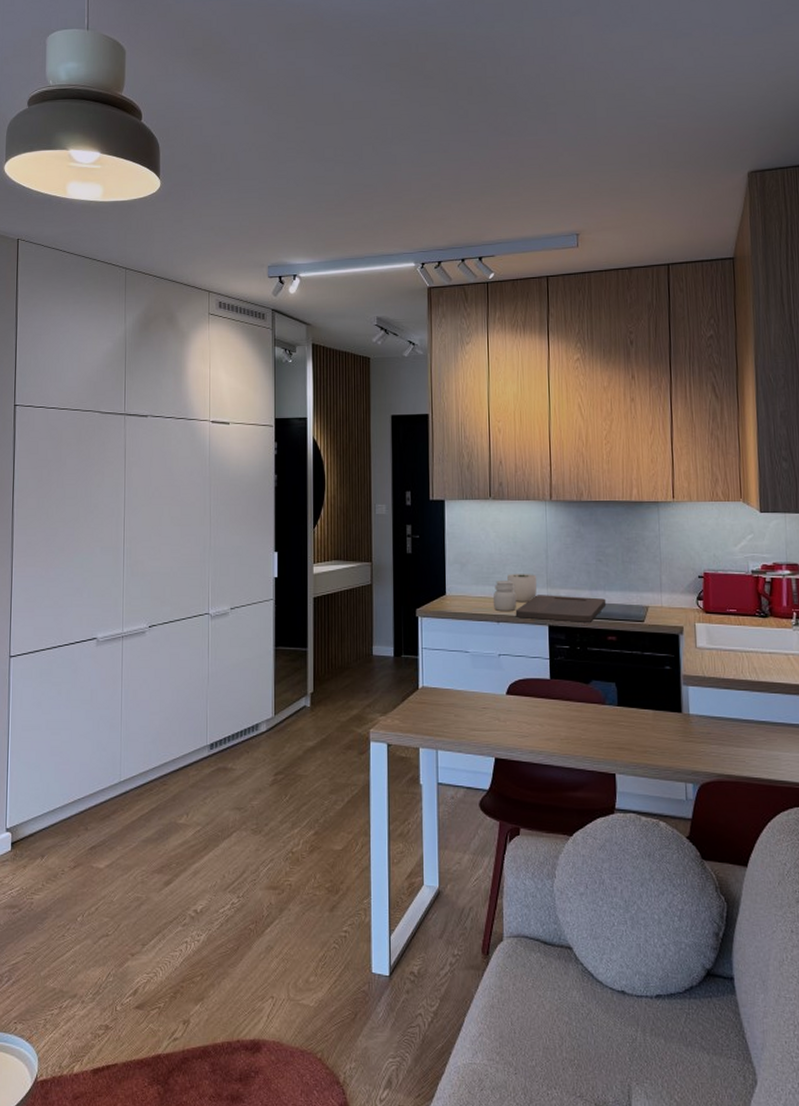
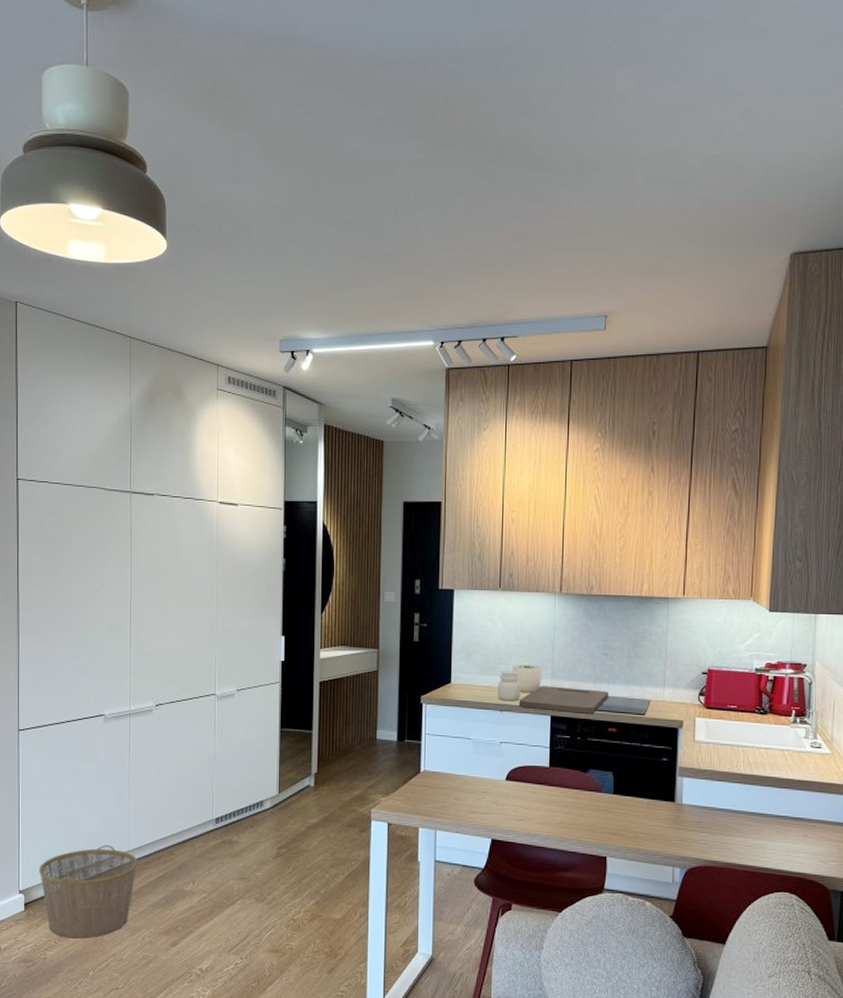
basket: none [27,776,130,880] -> present [38,845,138,939]

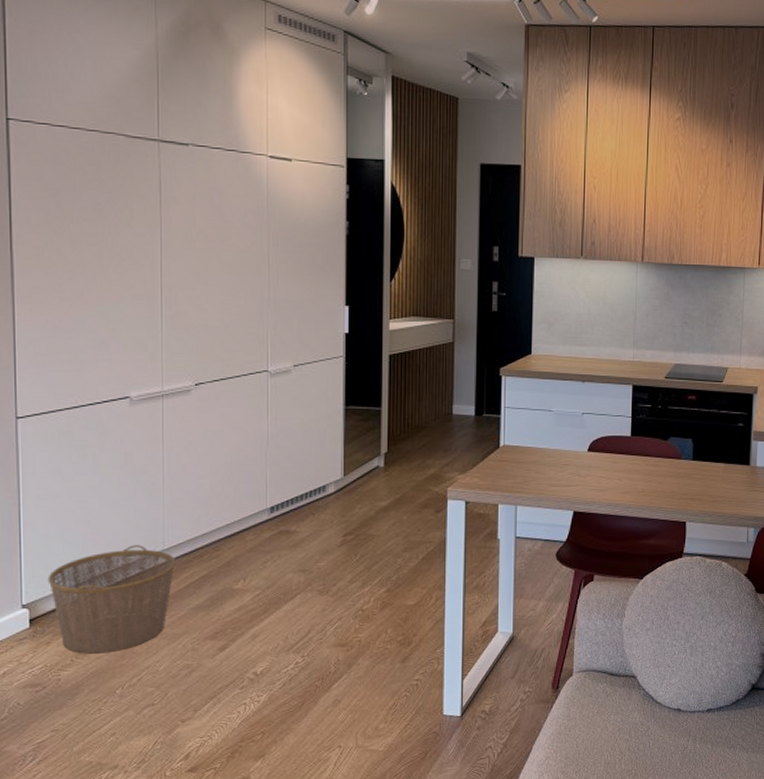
jar: present [497,671,520,702] -> none [579,341,602,372]
planter: present [513,665,541,693] -> none [595,334,623,363]
cutting board: present [518,686,609,714] -> none [600,355,689,382]

